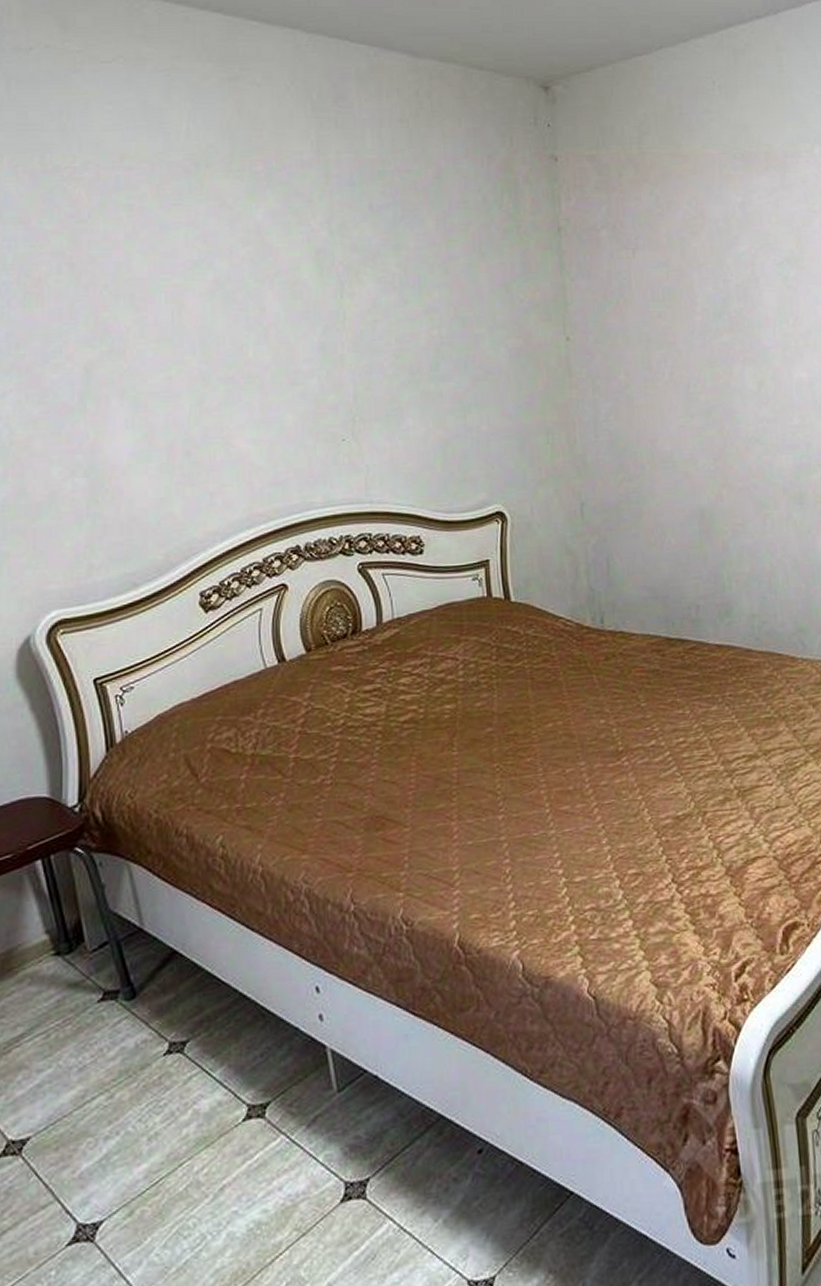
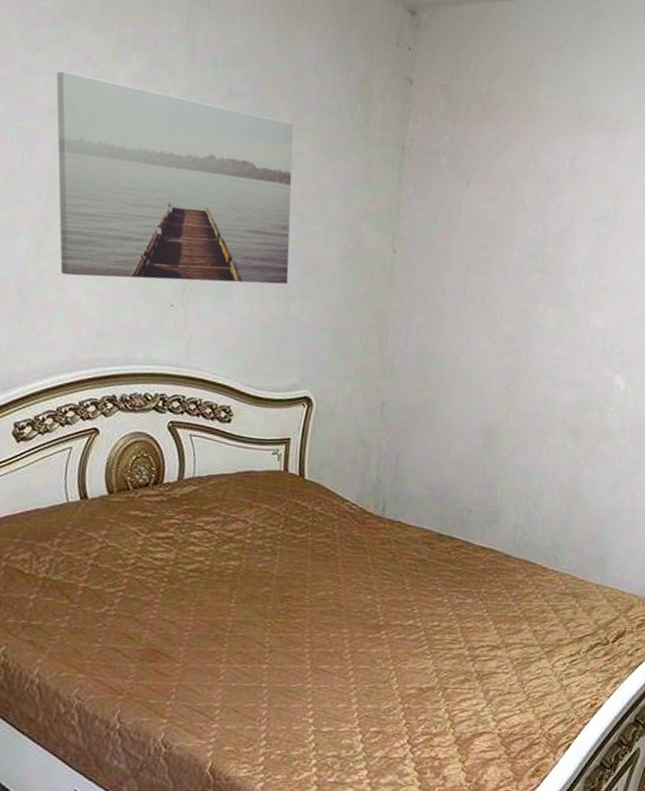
wall art: none [195,221,460,428] -> present [56,70,294,285]

